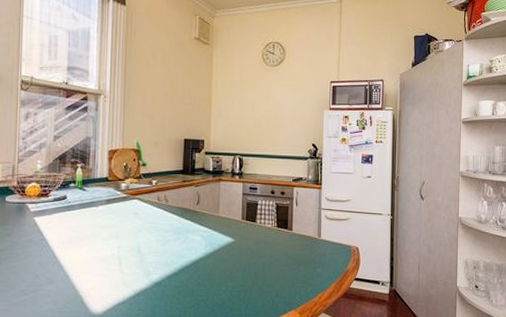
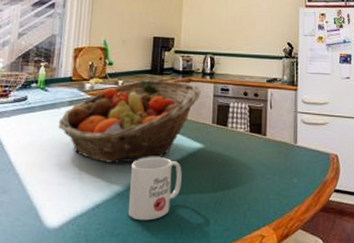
fruit basket: none [97,179,231,256] -> present [58,79,201,163]
mug: none [166,250,215,307] -> present [127,157,182,221]

